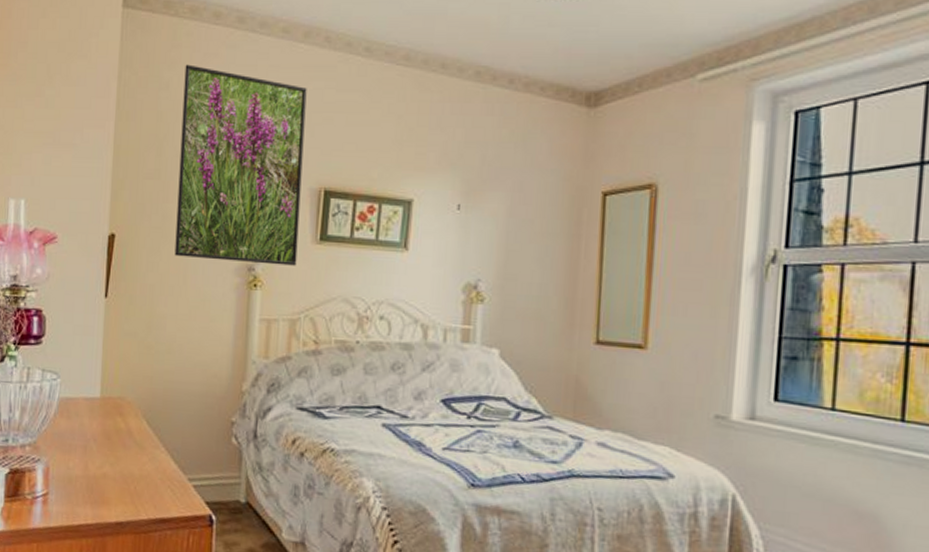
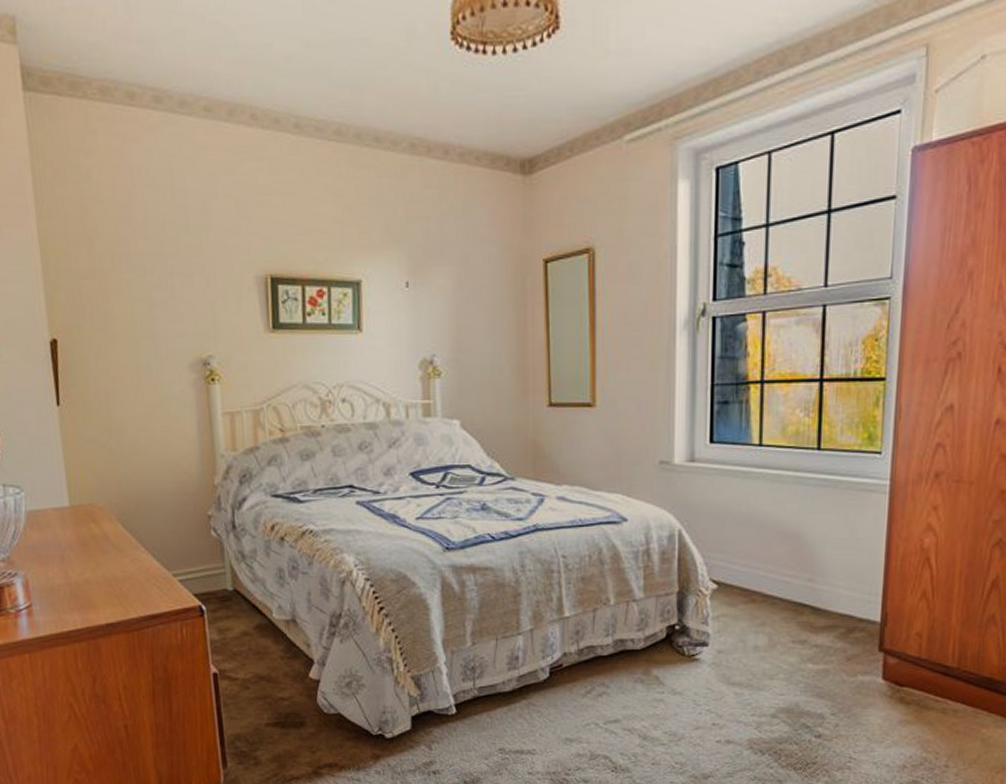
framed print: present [174,64,307,266] -> none [104,151,252,358]

